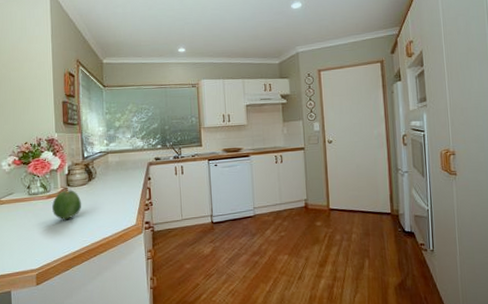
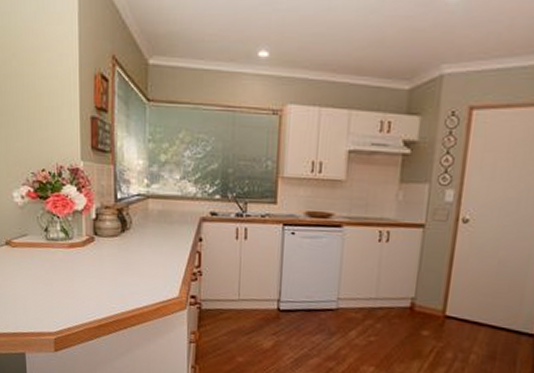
fruit: present [52,190,81,220] -> none [75,240,111,278]

